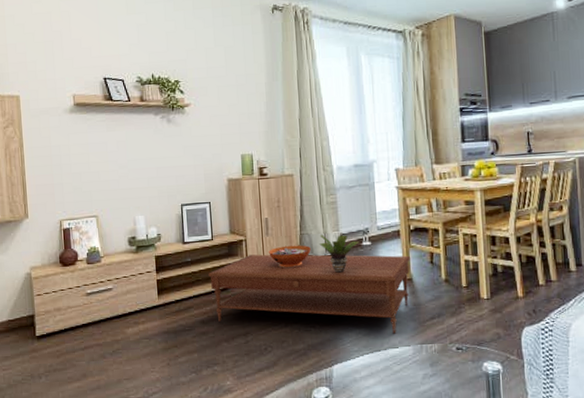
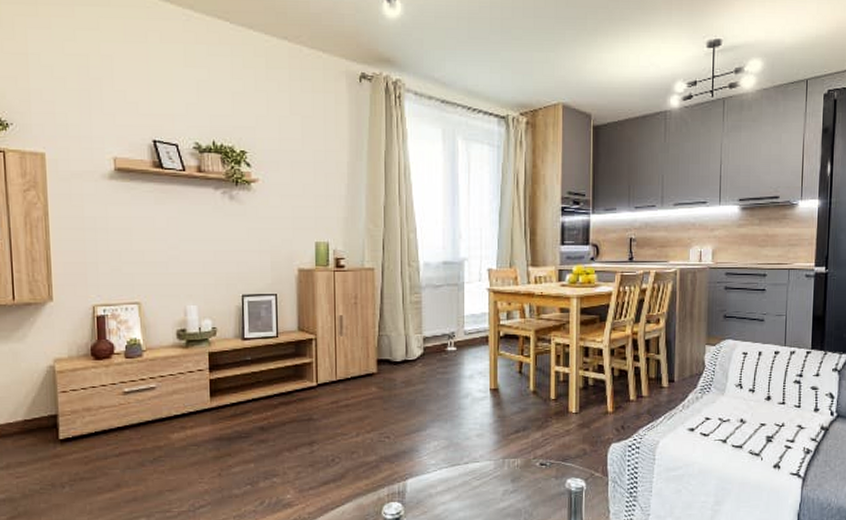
coffee table: present [208,254,410,334] -> none [271,355,498,447]
decorative bowl: present [269,245,311,267] -> none [342,347,389,371]
potted plant: present [319,234,359,273] -> none [399,336,443,379]

